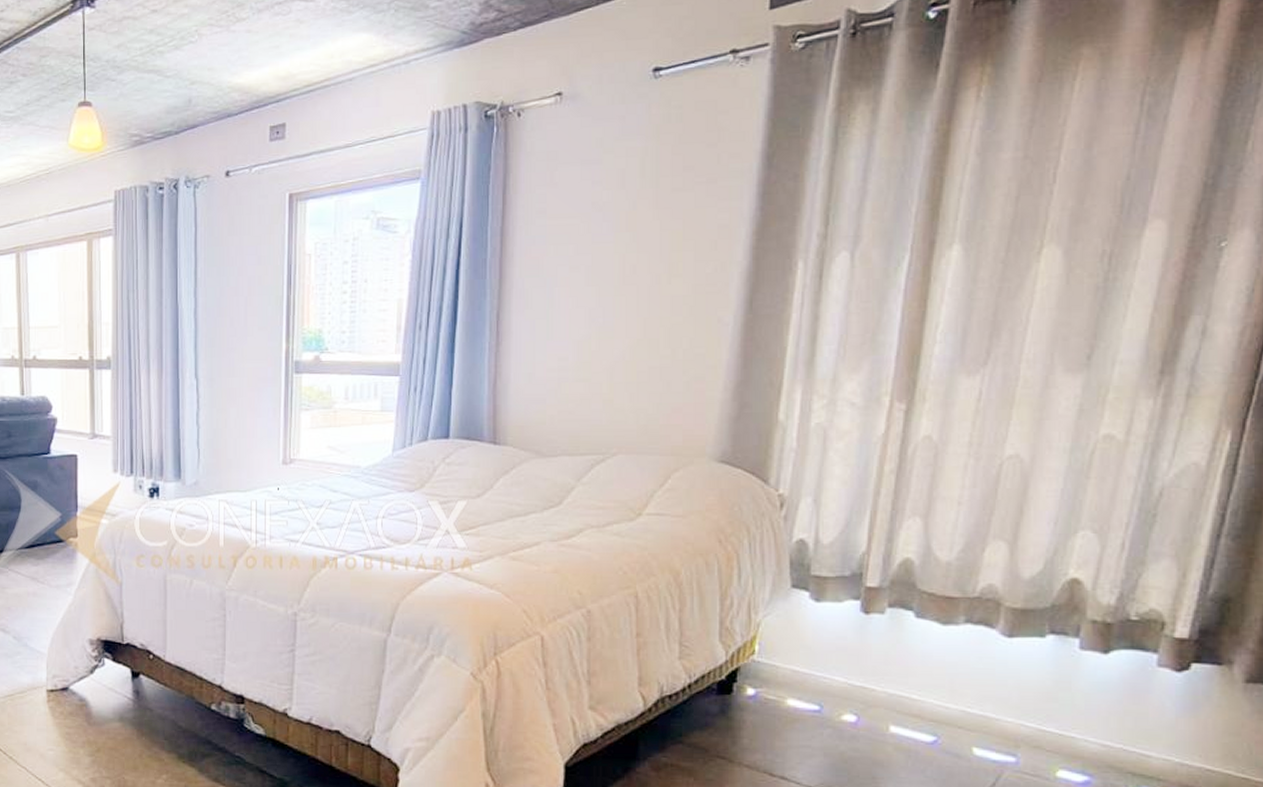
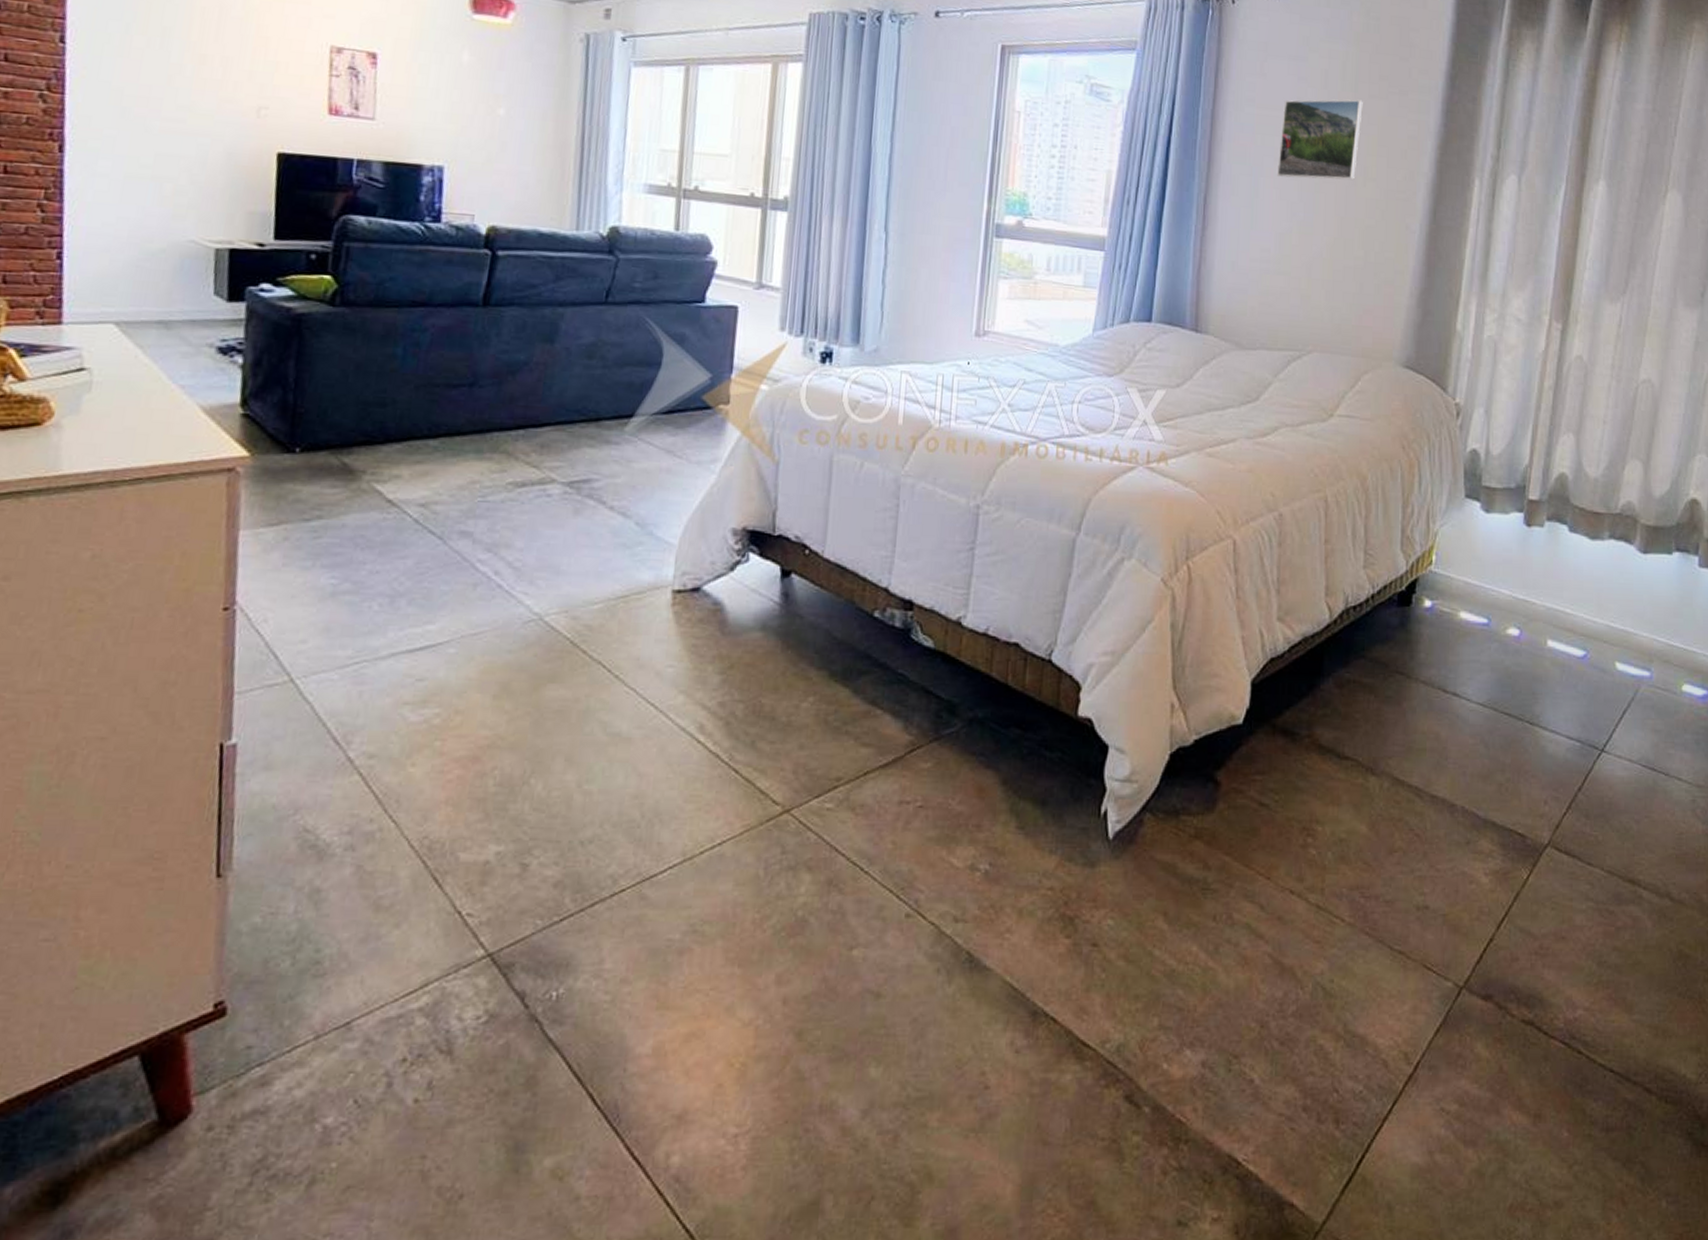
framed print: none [573,195,665,284] -> present [1277,99,1363,180]

